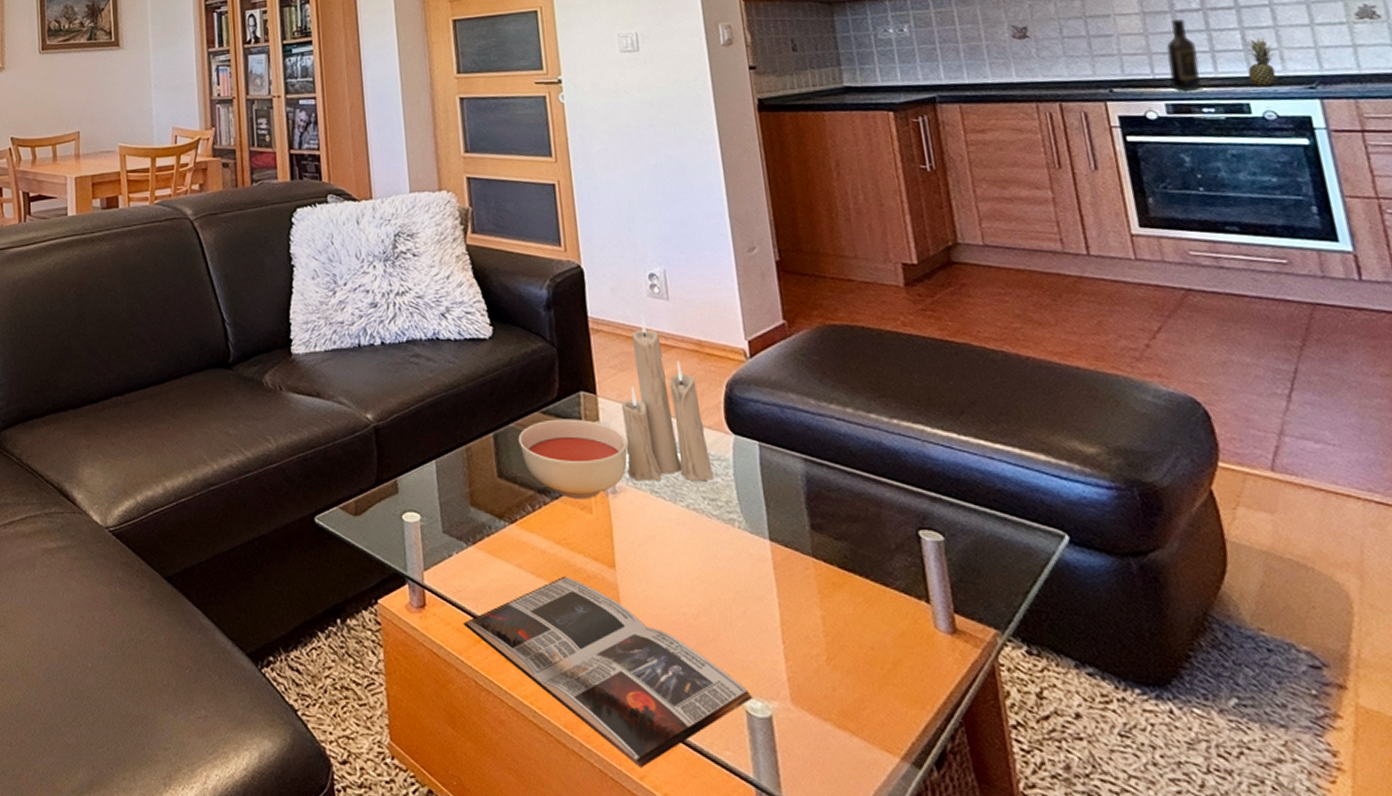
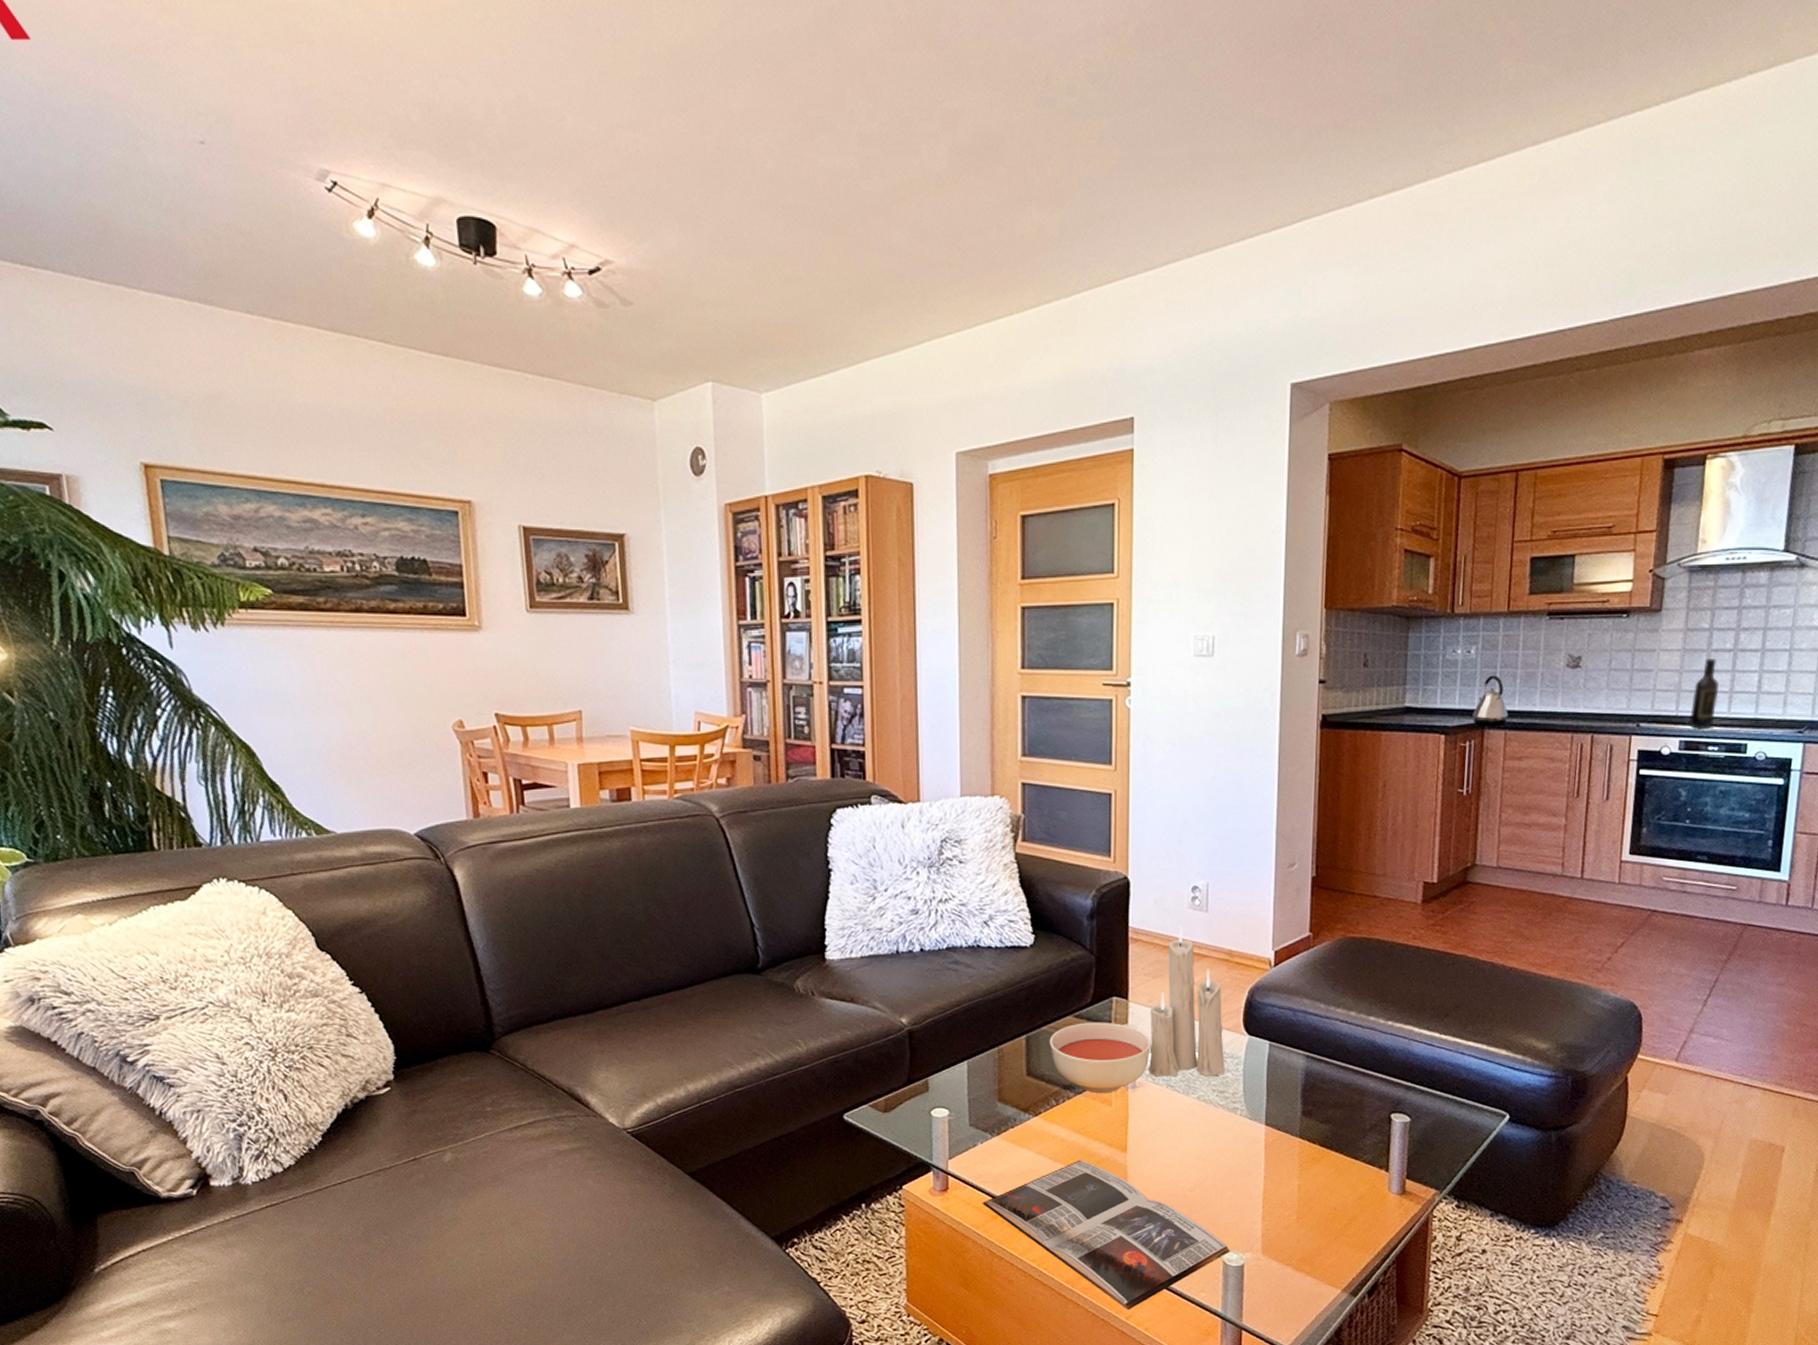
kettle: none [918,50,960,101] -> present [1471,675,1509,726]
fruit: present [1246,37,1277,87] -> none [1753,681,1781,729]

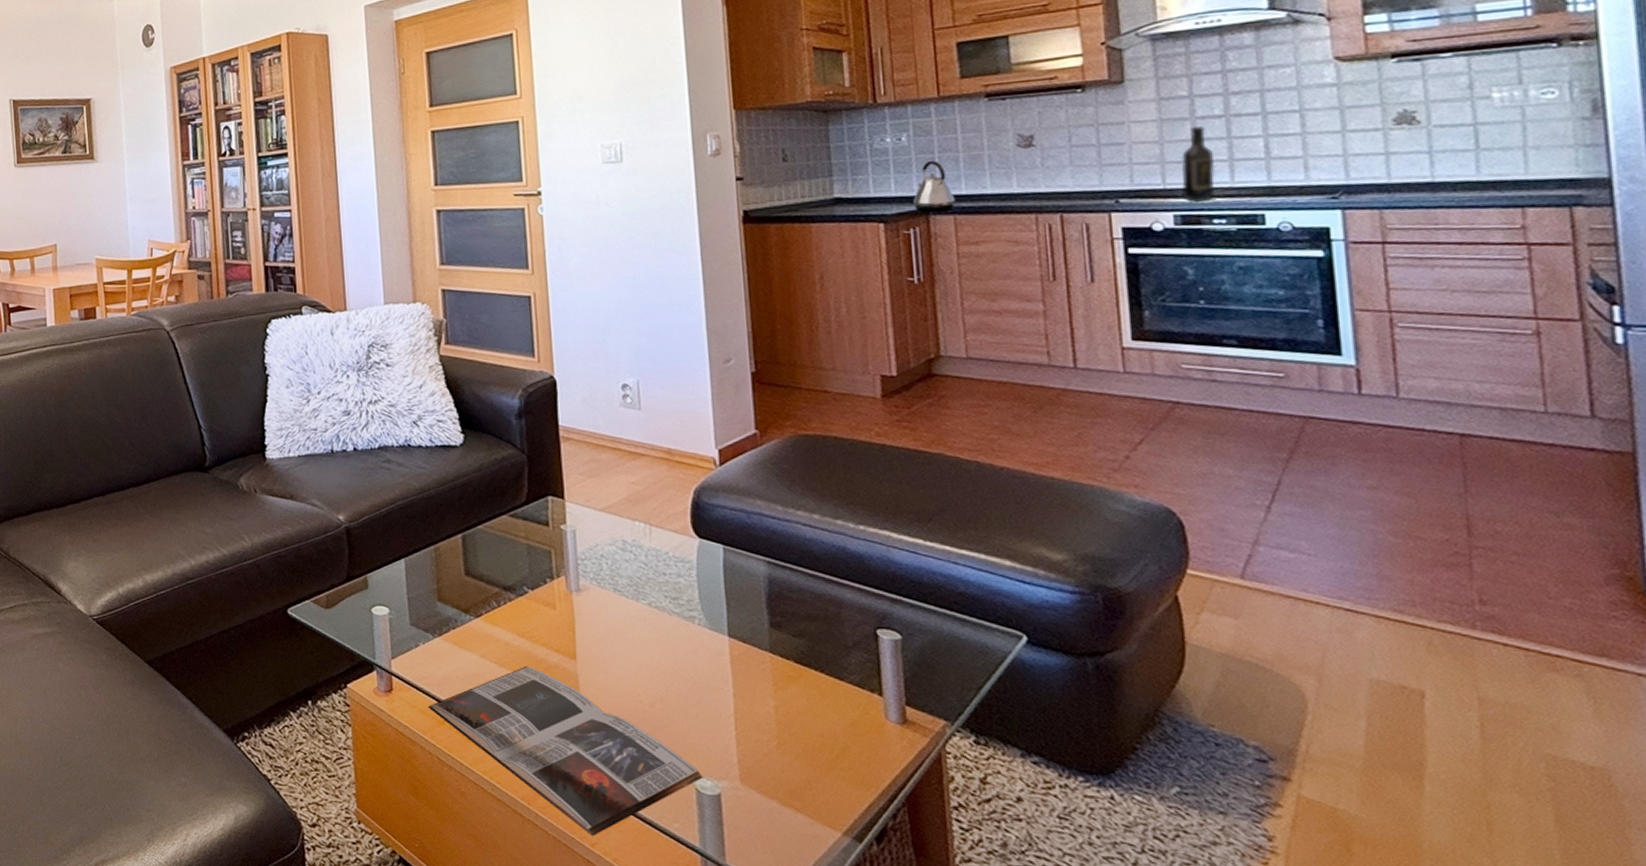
bowl: present [1049,1022,1151,1094] -> none [486,522,593,597]
candle: present [1148,924,1225,1077] -> none [588,423,677,582]

